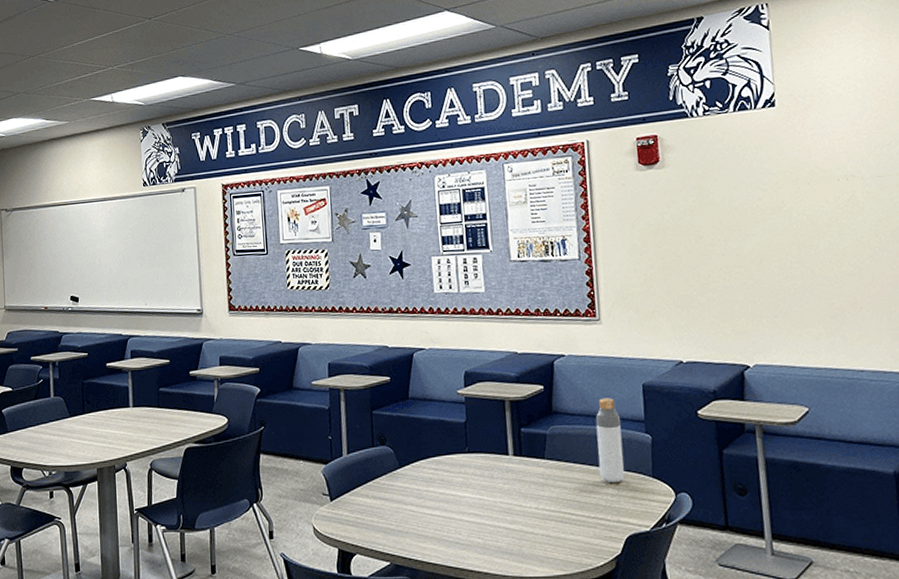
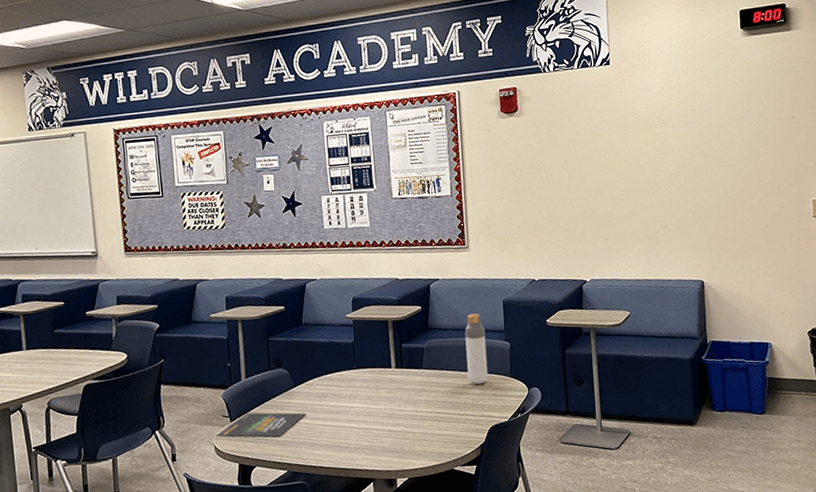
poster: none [315,492,412,523] -> present [216,412,307,437]

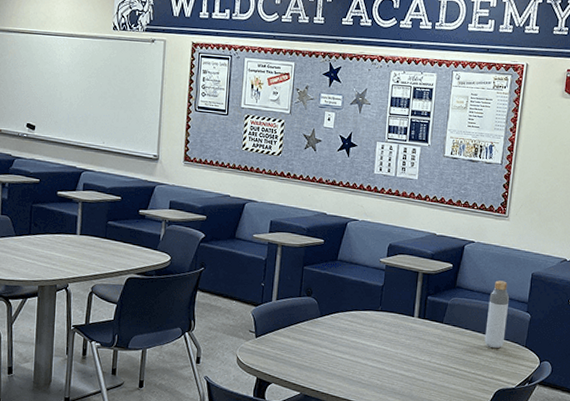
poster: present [216,412,307,437] -> none [240,332,327,360]

